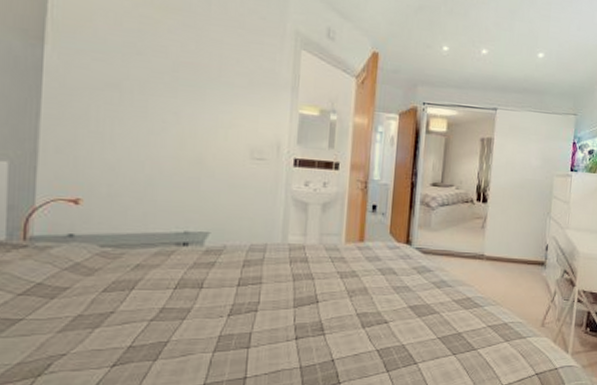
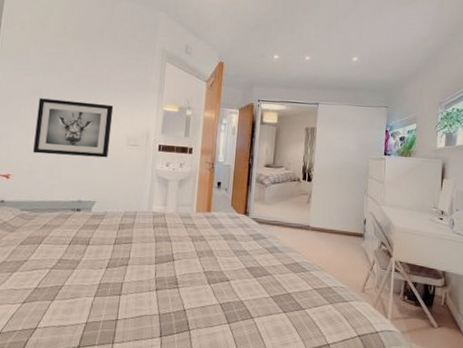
wall art: none [113,93,230,176] -> present [33,98,114,158]

